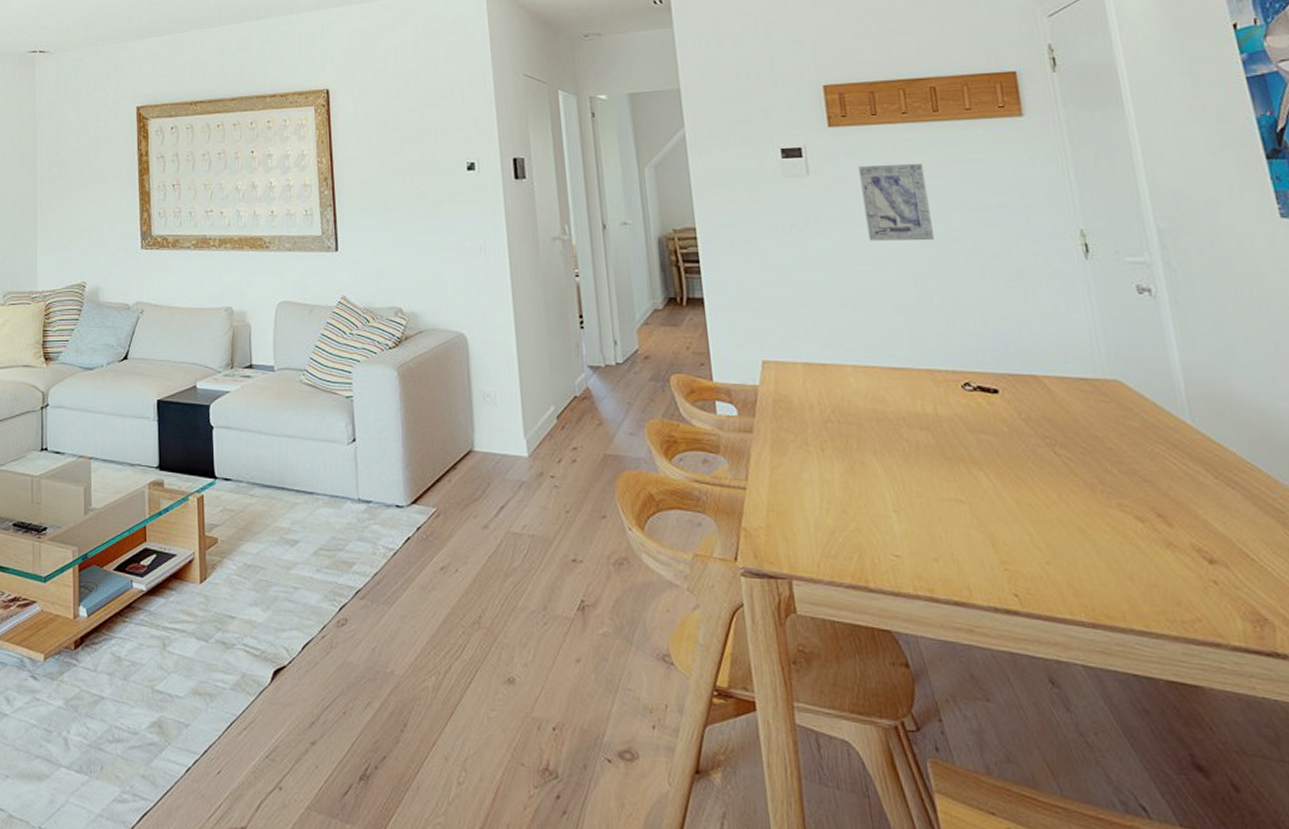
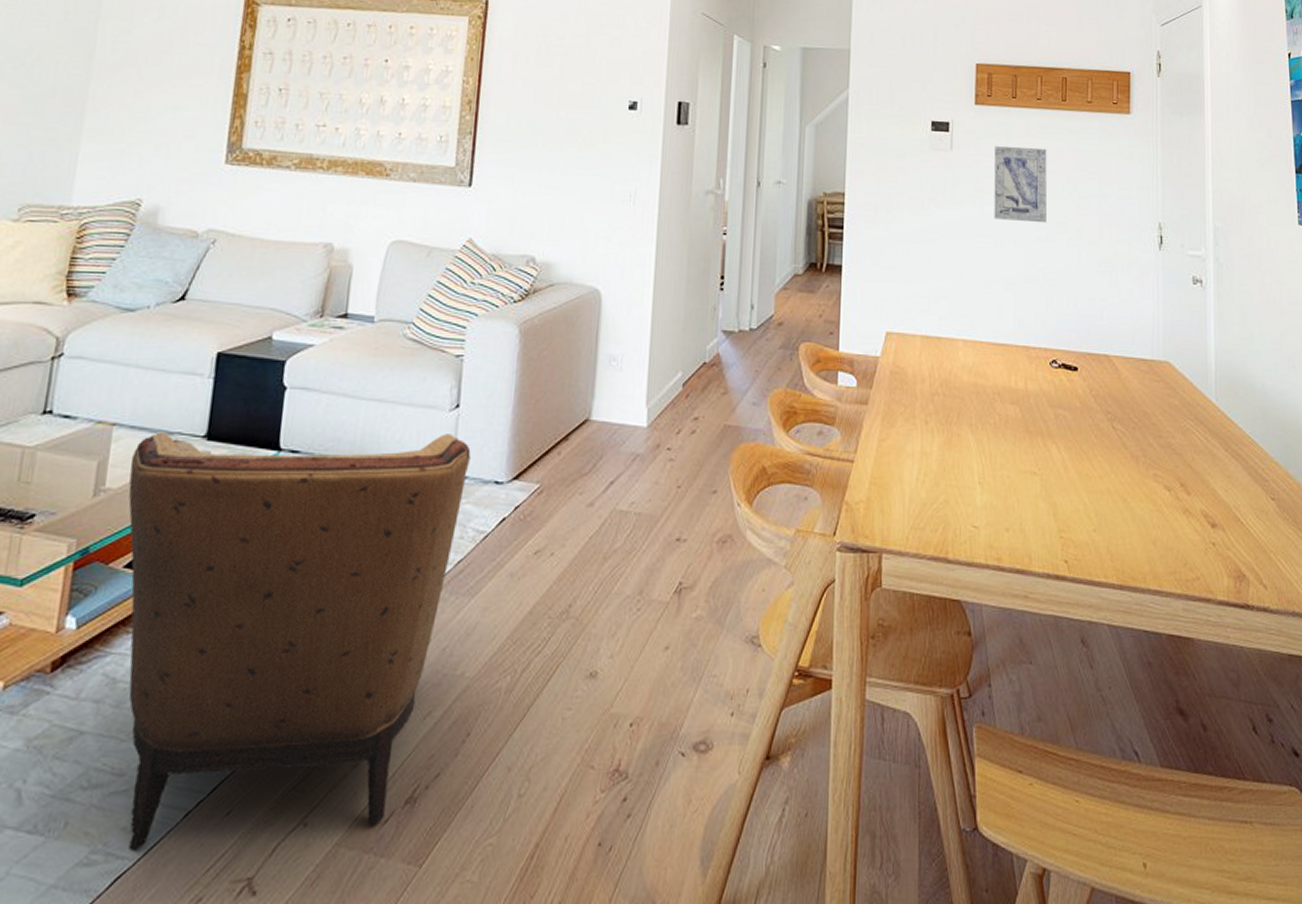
armchair: none [107,464,372,795] -> present [128,432,471,851]

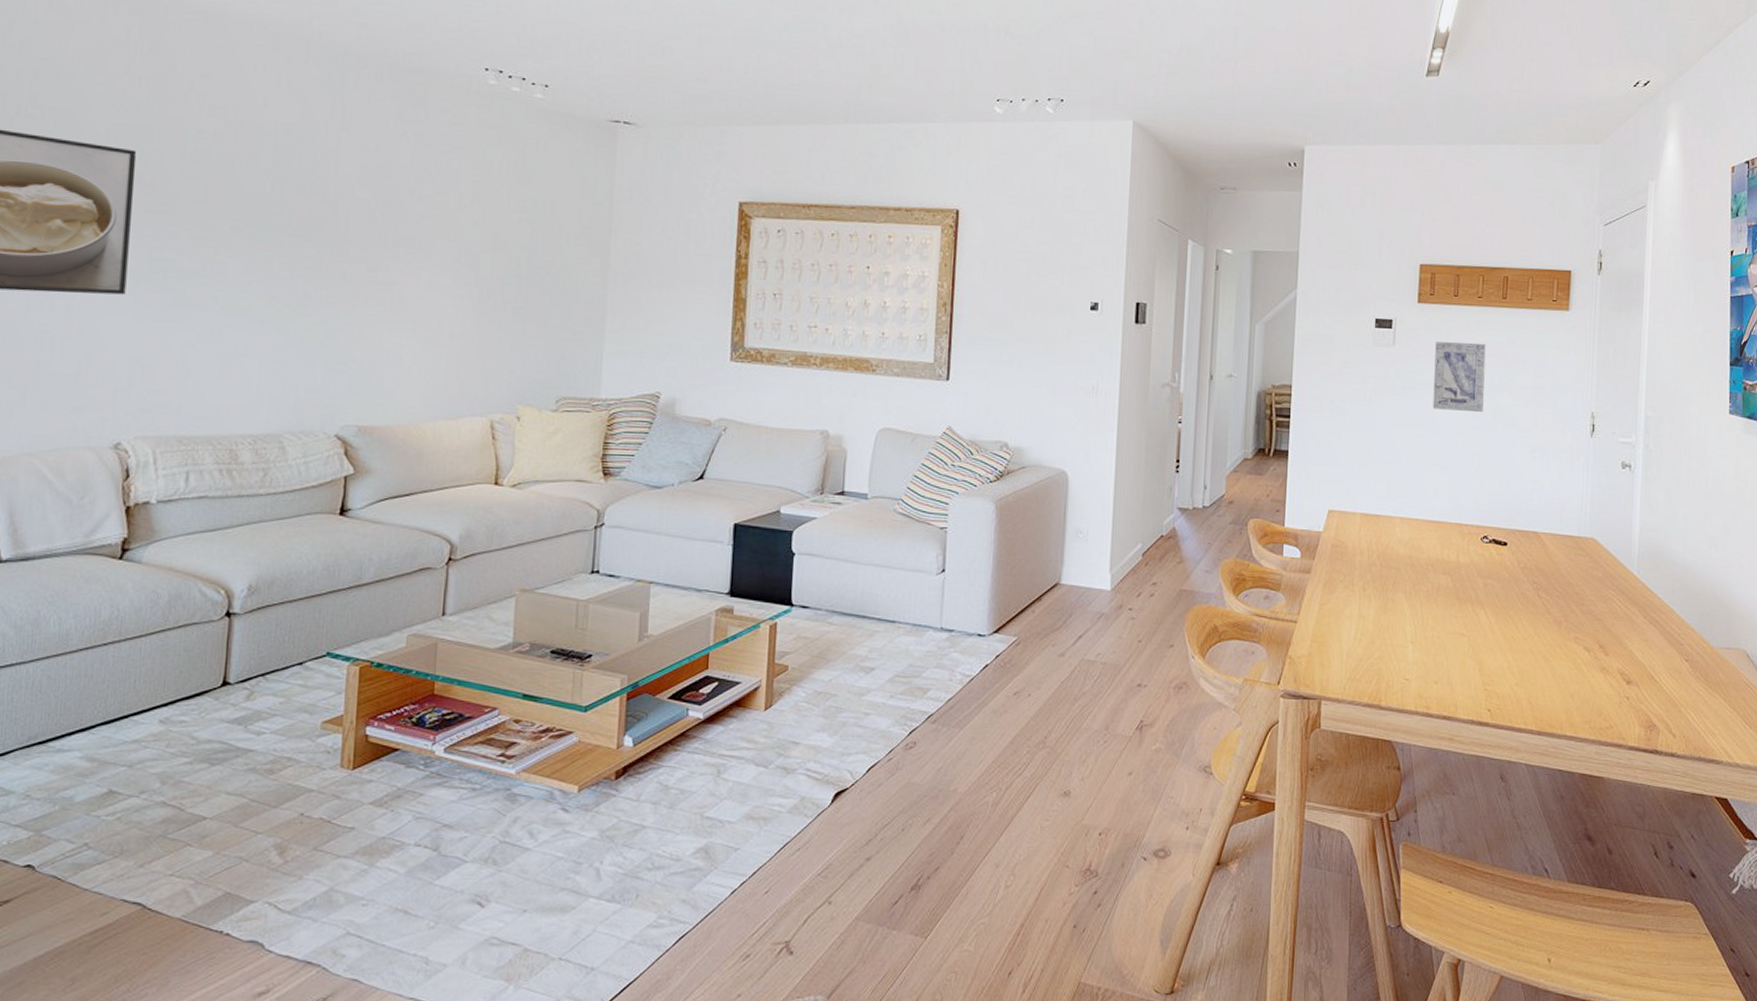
armchair: present [128,432,471,851] -> none [667,589,956,917]

